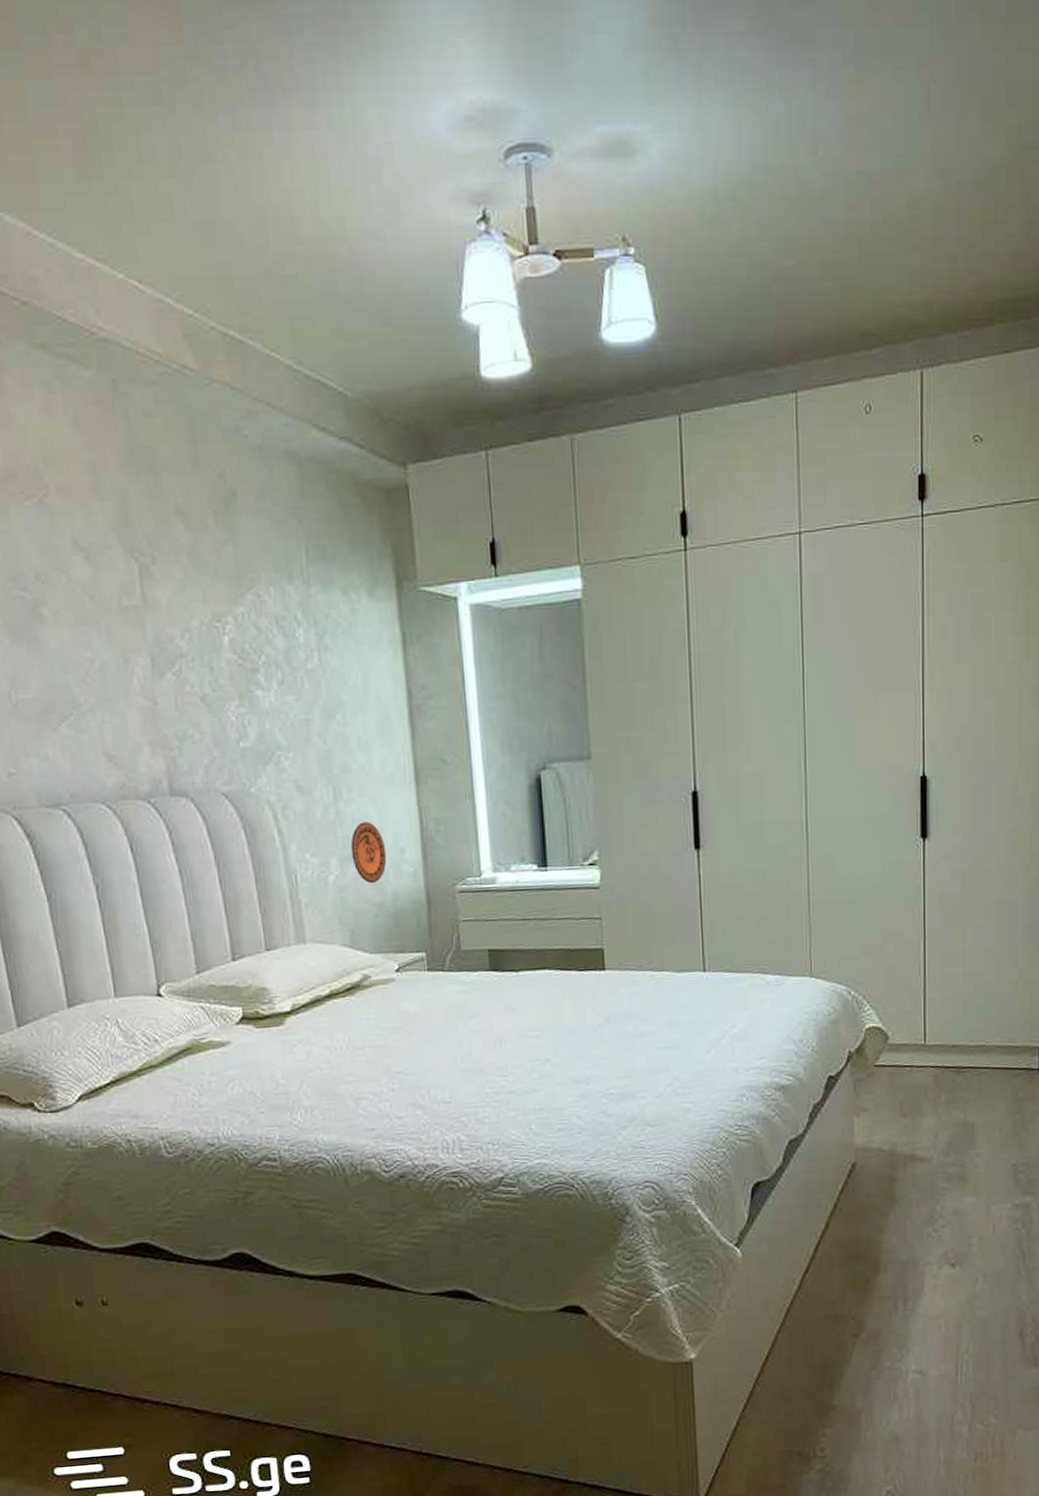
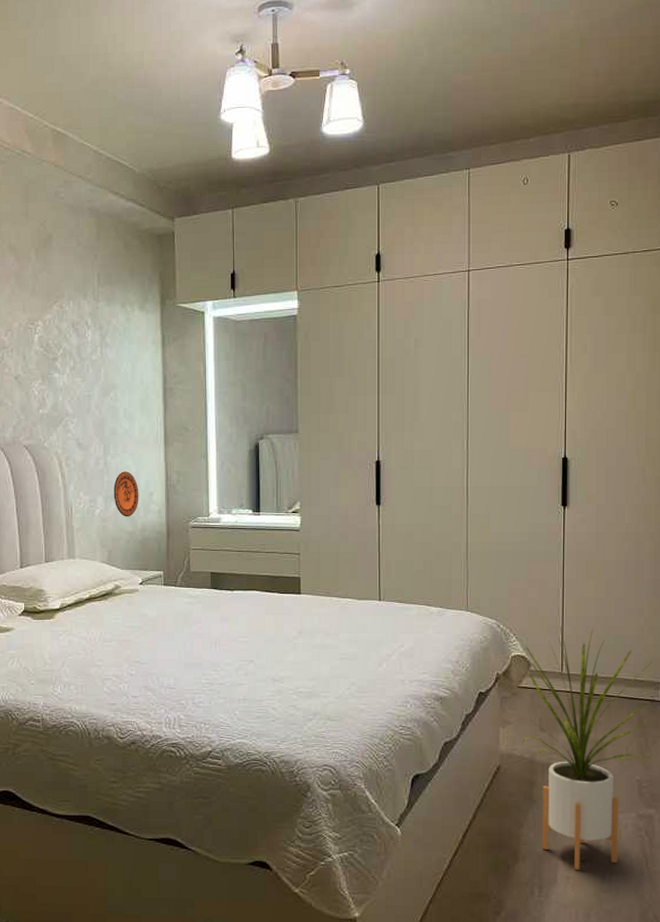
house plant: none [879,988,1028,1276] -> present [521,627,652,870]

